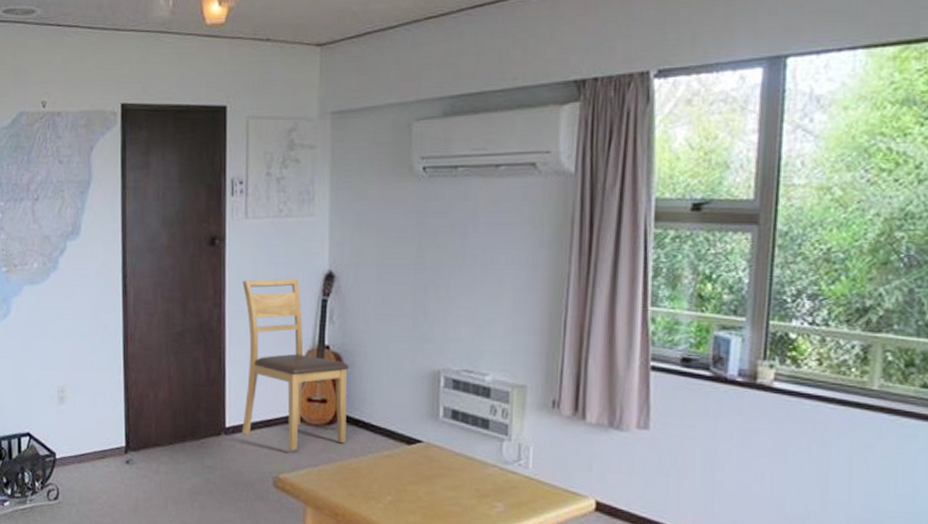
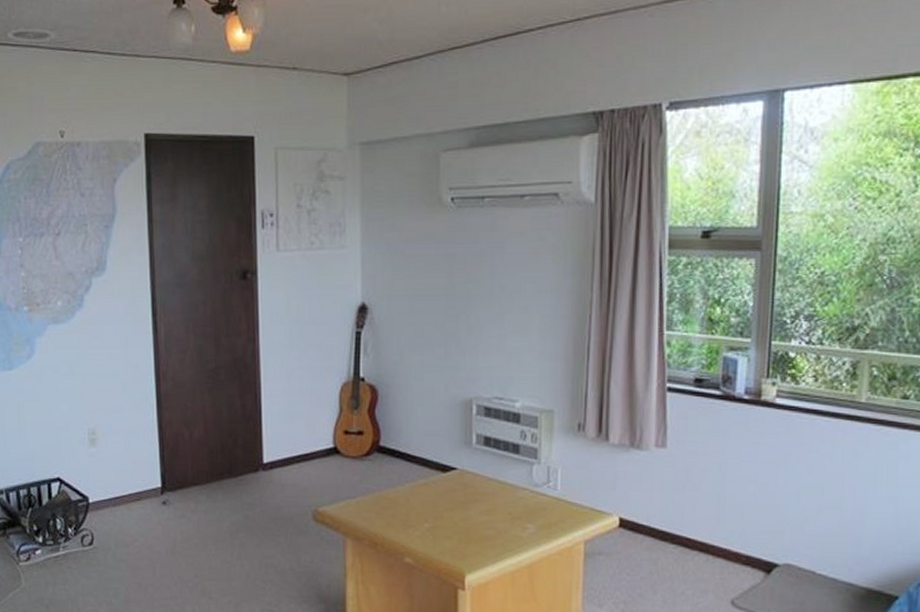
chair: present [242,278,349,451] -> none [276,311,384,483]

